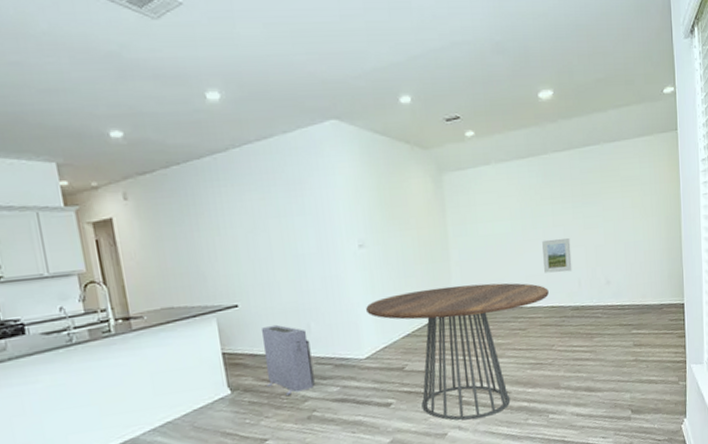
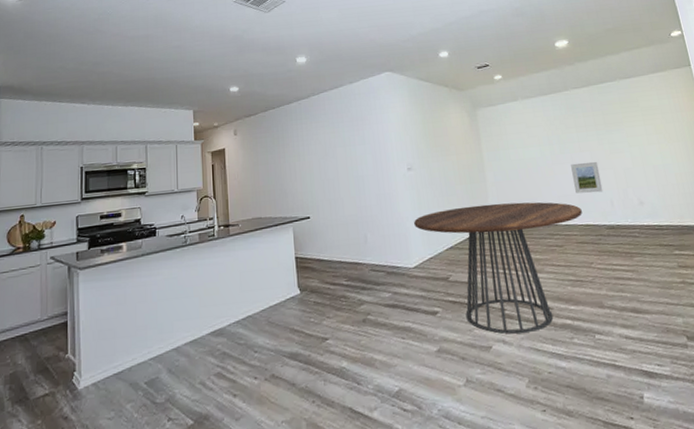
air purifier: present [260,324,315,395] -> none [327,234,370,298]

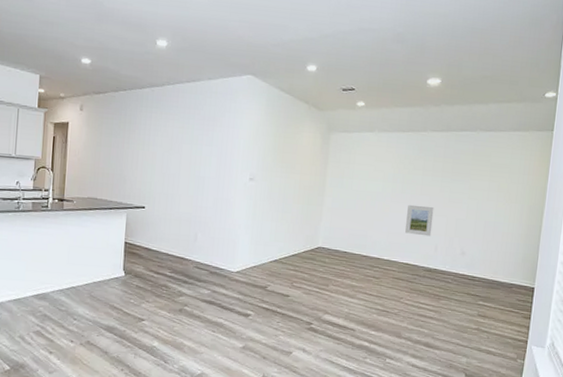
dining table: present [414,202,582,334] -> none [245,224,406,347]

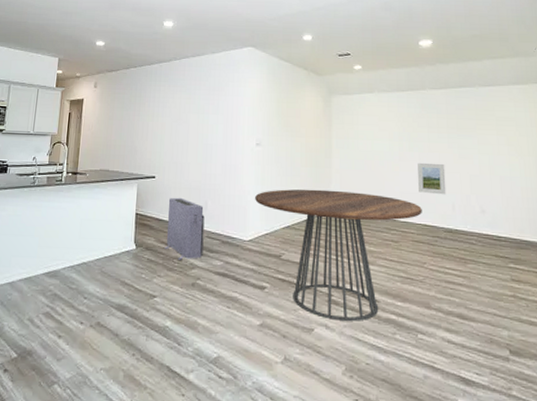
air purifier: none [153,228,194,288] -> present [164,197,205,260]
dining table: none [245,224,406,347] -> present [255,189,422,321]

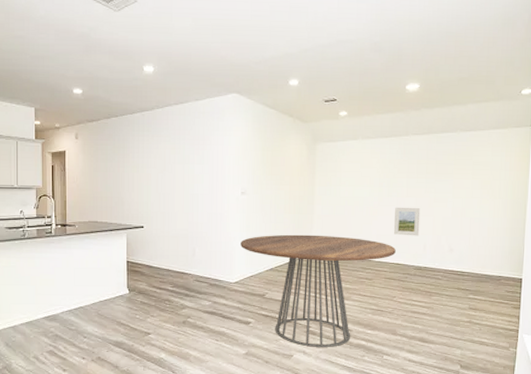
air purifier: present [164,197,205,260] -> none [156,245,193,302]

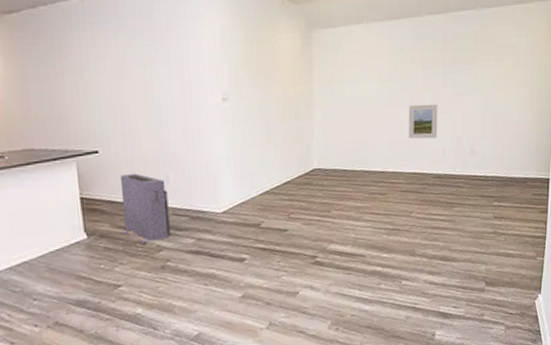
air purifier: none [156,245,193,302] -> present [119,173,171,244]
dining table: present [240,234,396,347] -> none [226,145,412,280]

